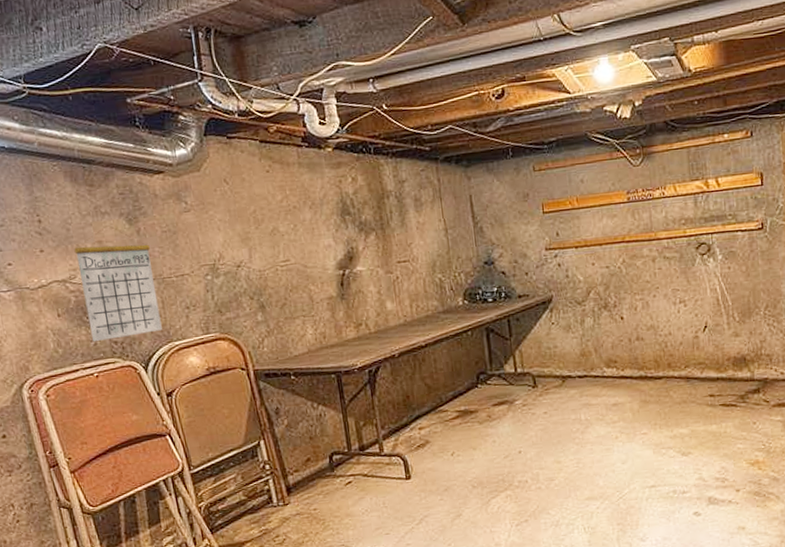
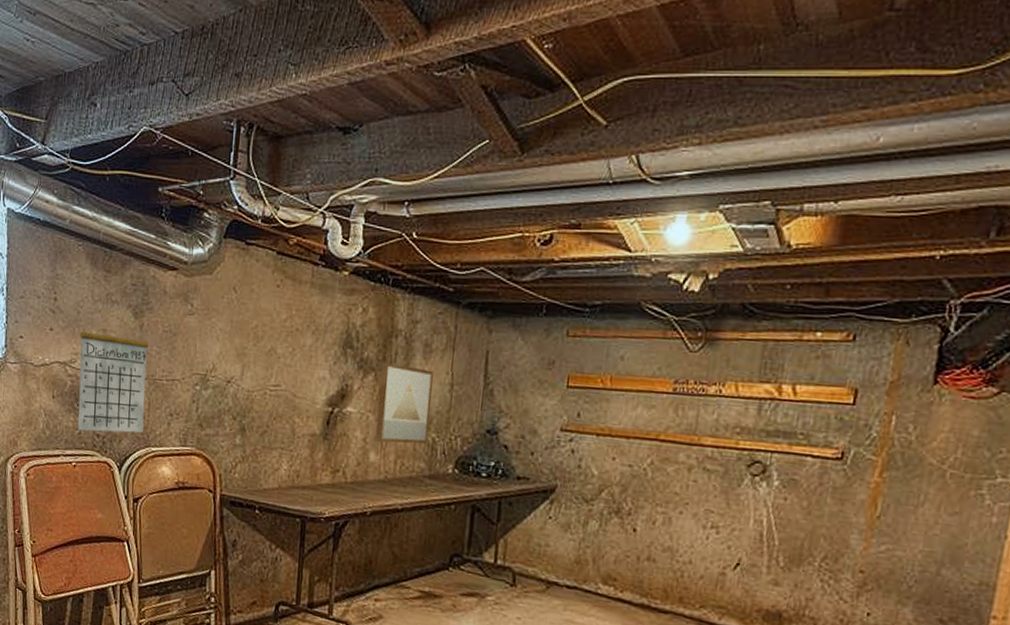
wall art: none [379,220,436,291] -> present [375,363,433,444]

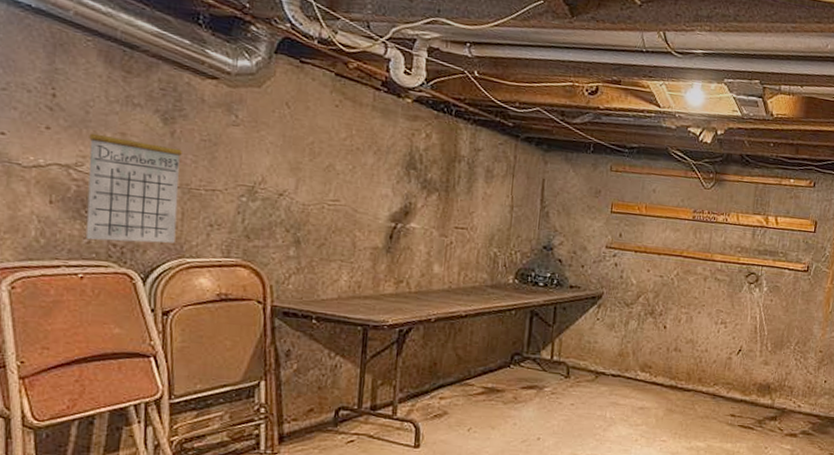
wall art: present [375,363,433,444] -> none [439,184,495,258]

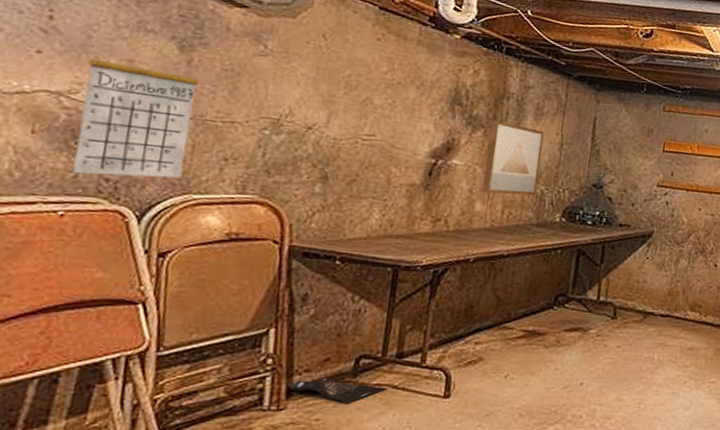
bag: none [281,426,365,451] -> present [289,378,388,404]
wall art: none [439,184,495,258] -> present [482,121,544,196]

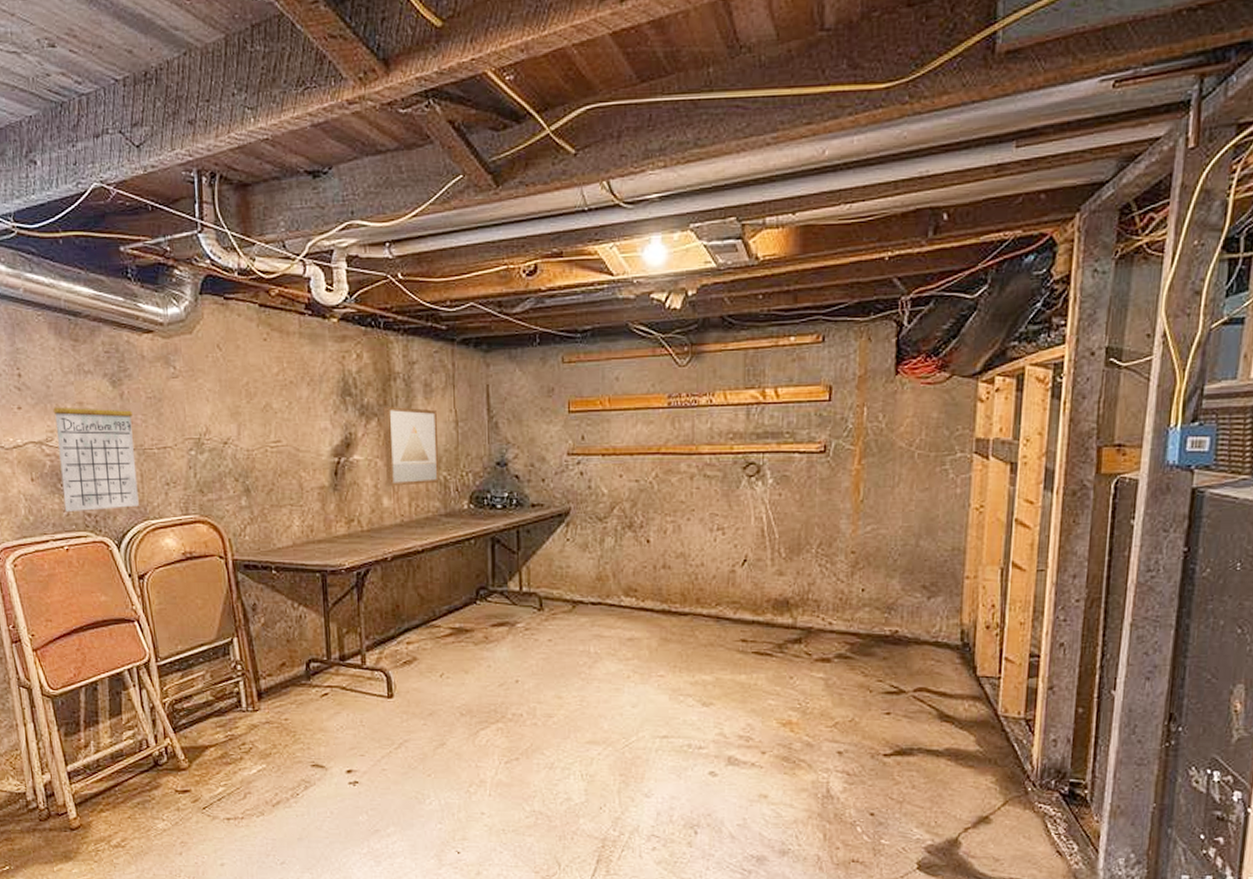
bag: present [289,378,388,404] -> none [258,681,338,705]

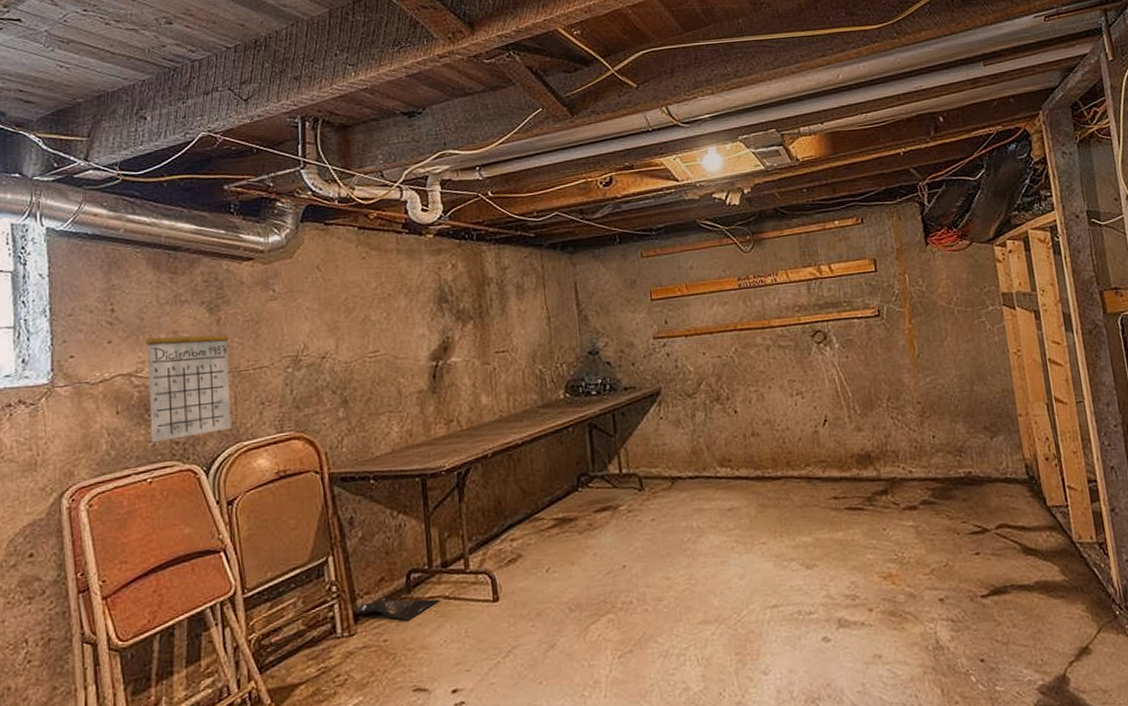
bag: none [258,681,338,705] -> present [355,597,441,622]
wall art: present [383,407,440,486] -> none [478,308,536,384]

